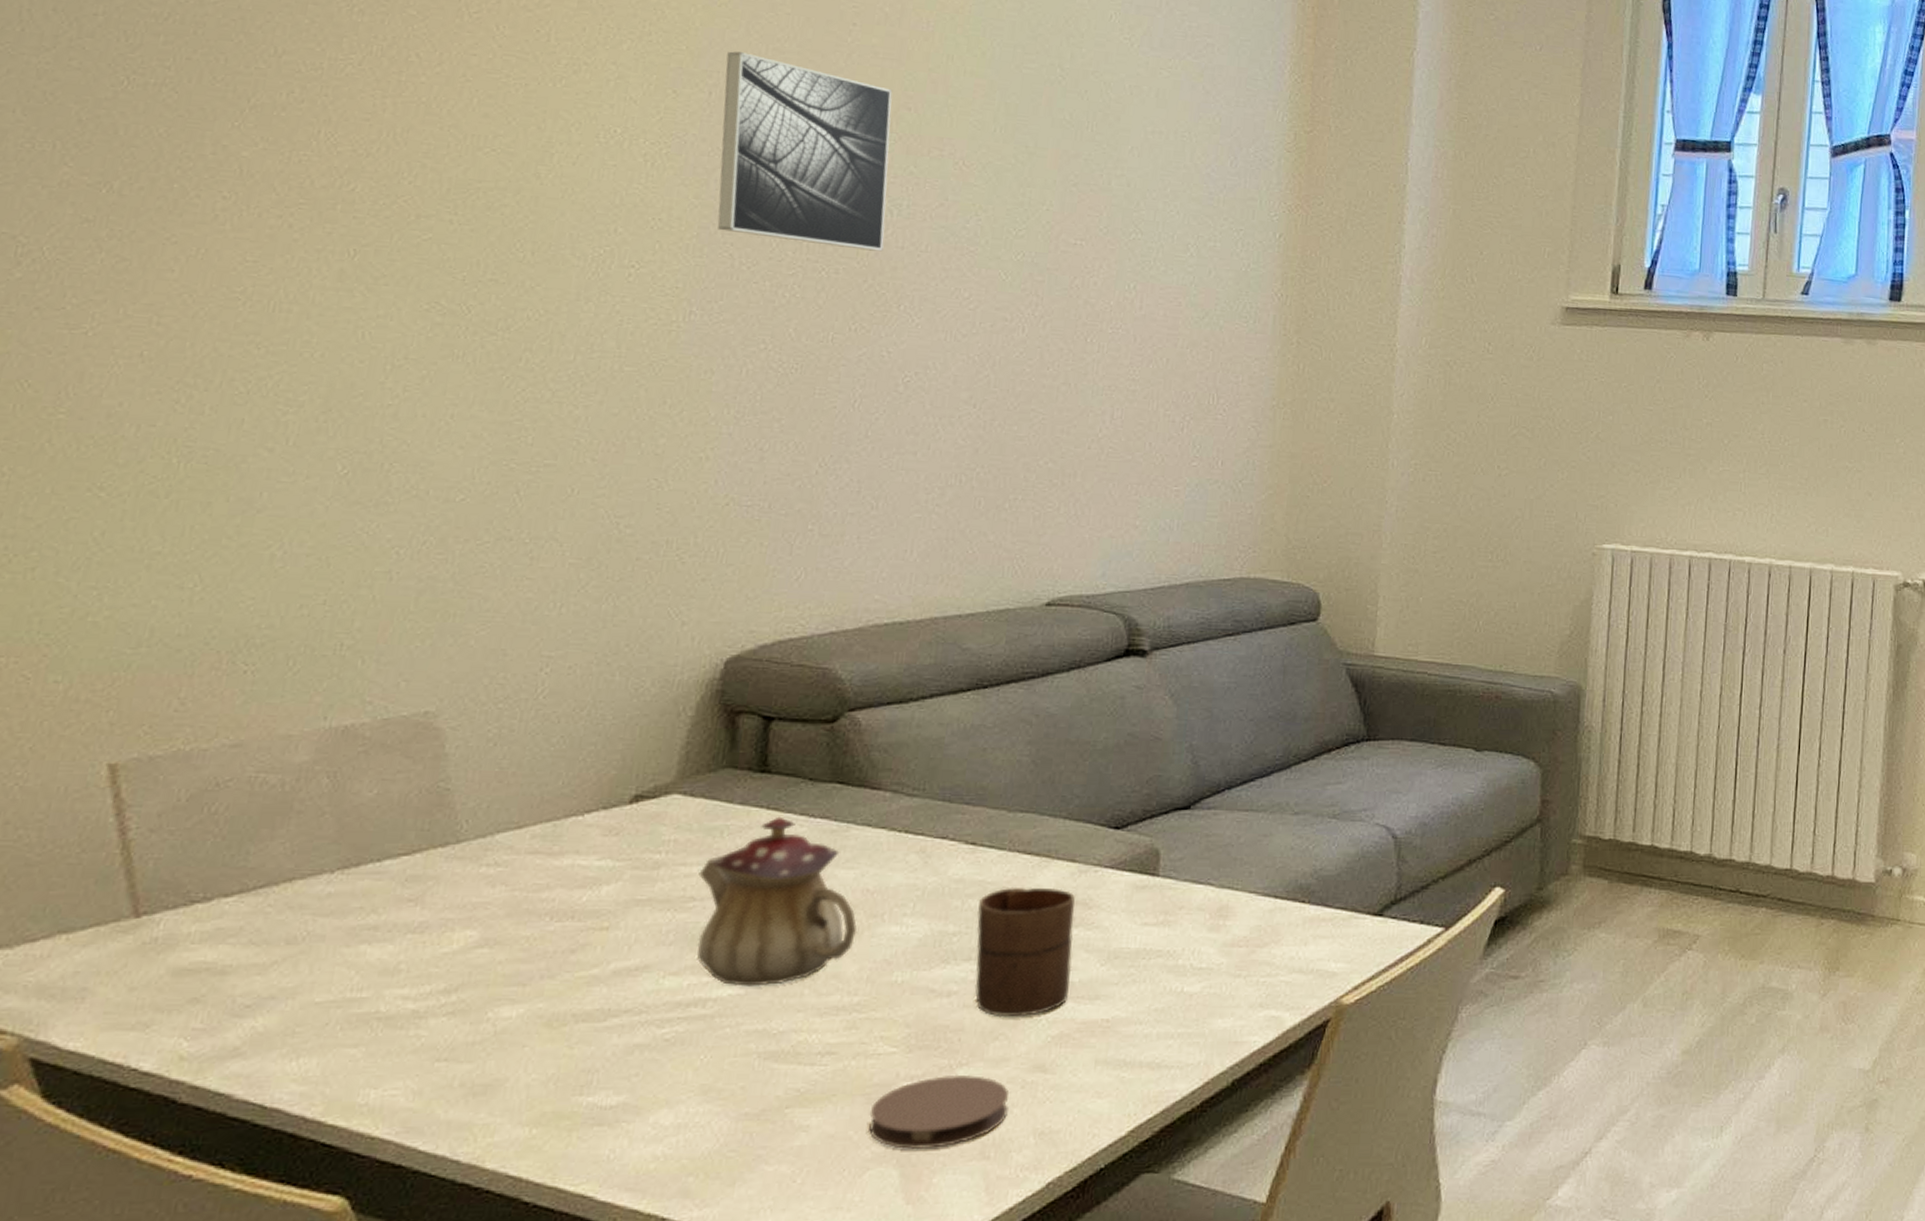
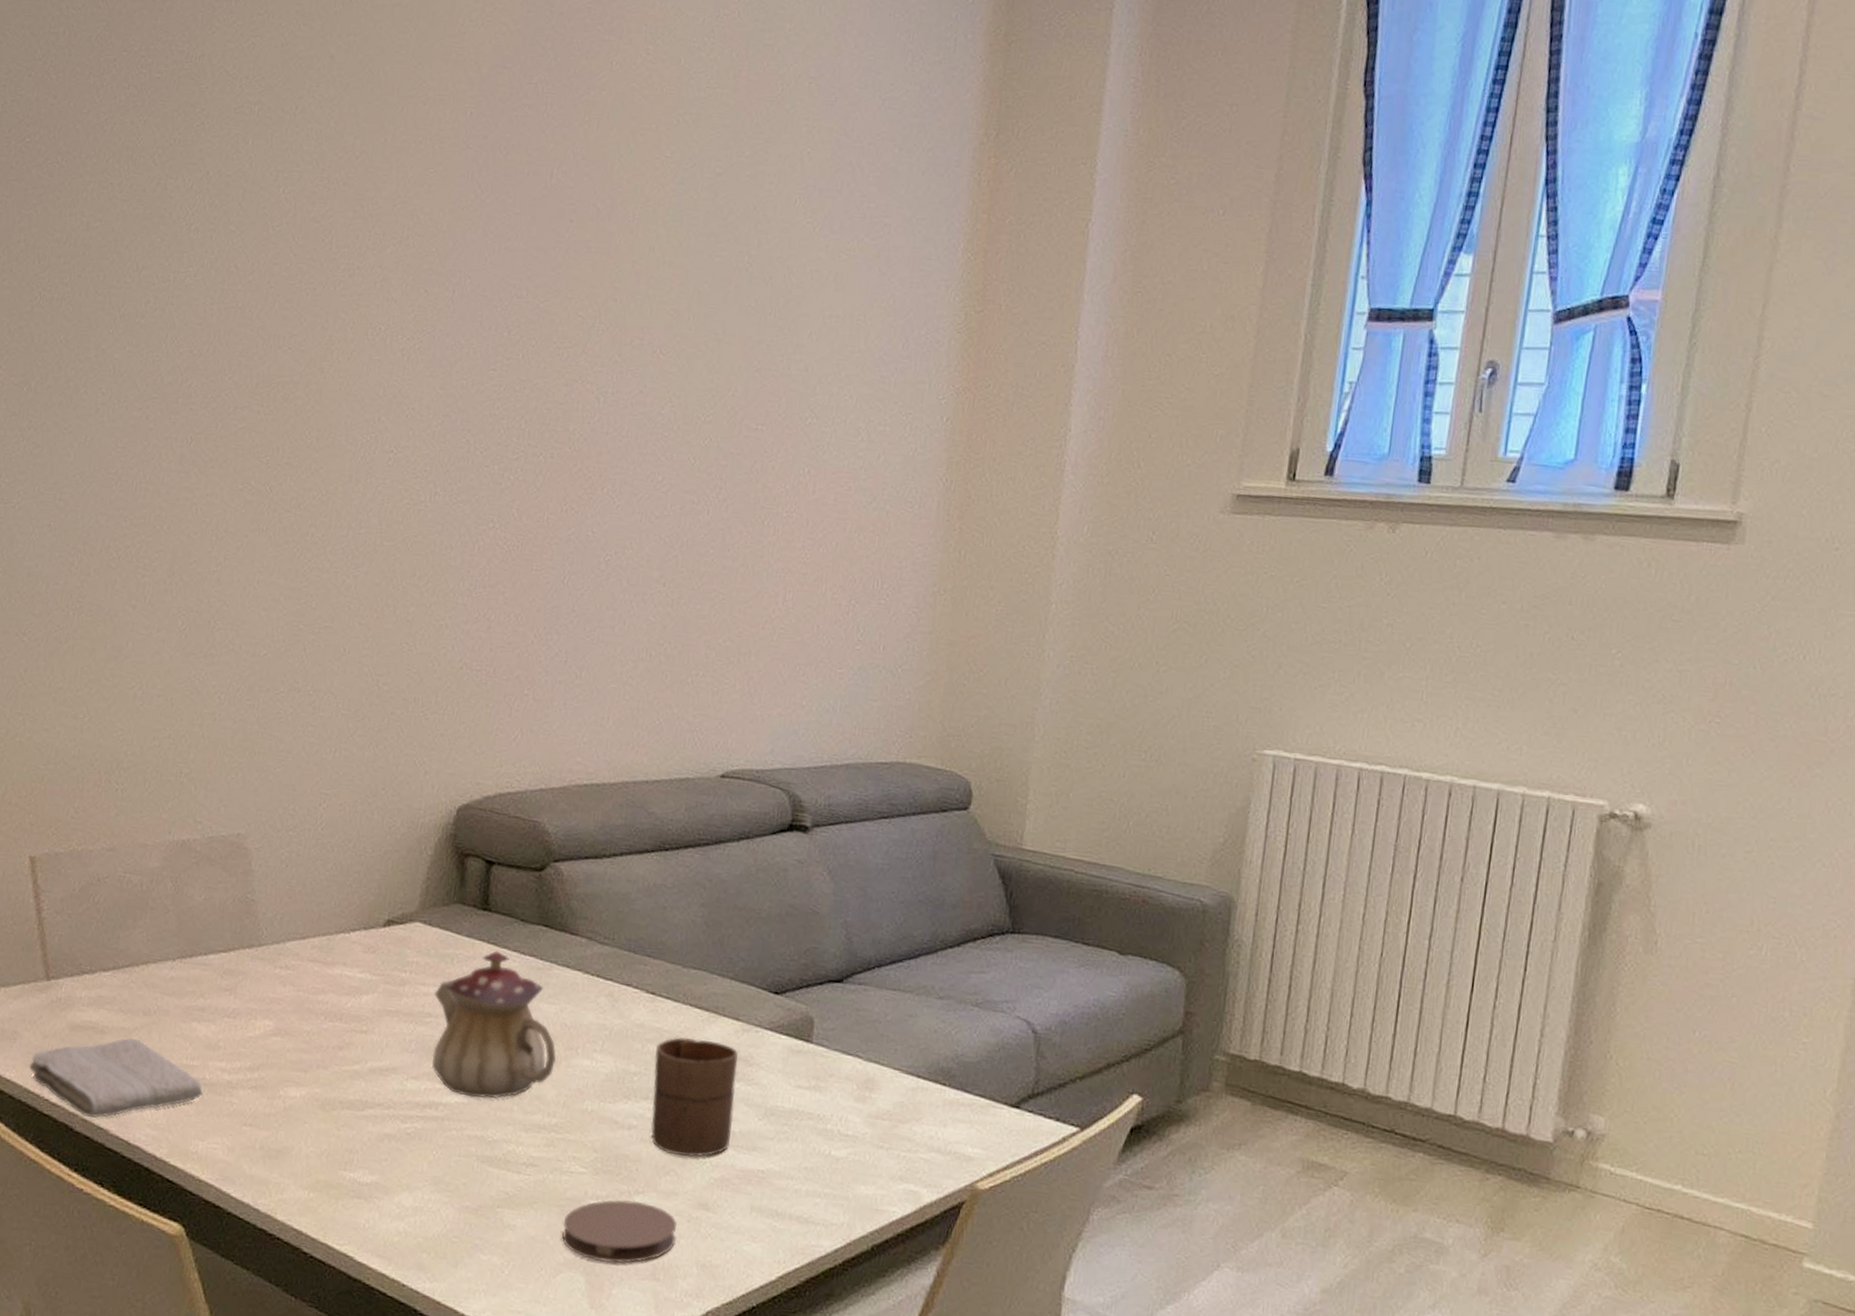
washcloth: none [106,976,376,1082] -> present [29,1038,203,1118]
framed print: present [717,51,893,252] -> none [457,251,602,437]

